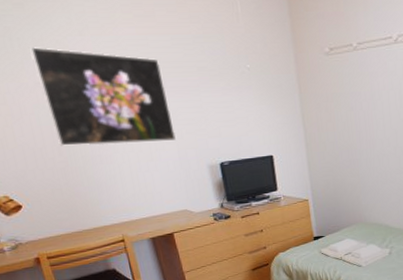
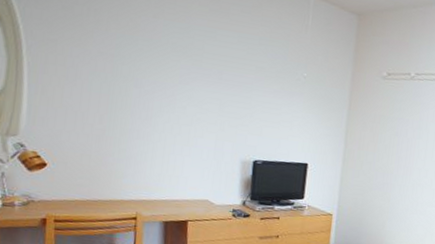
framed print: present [30,47,176,146] -> none [101,19,221,130]

